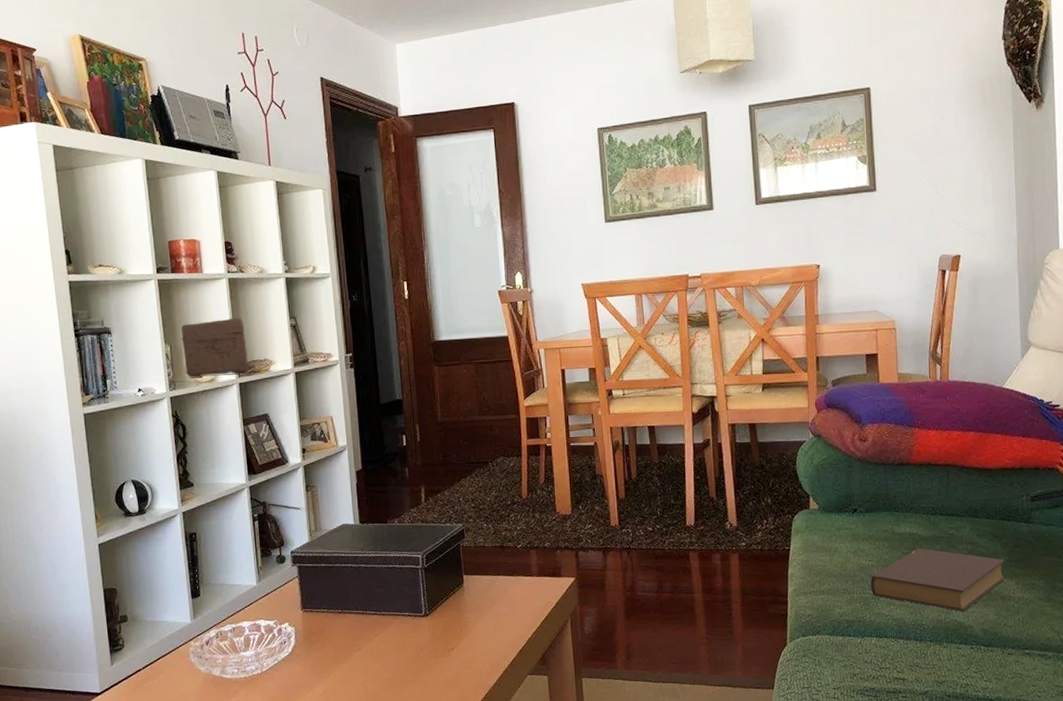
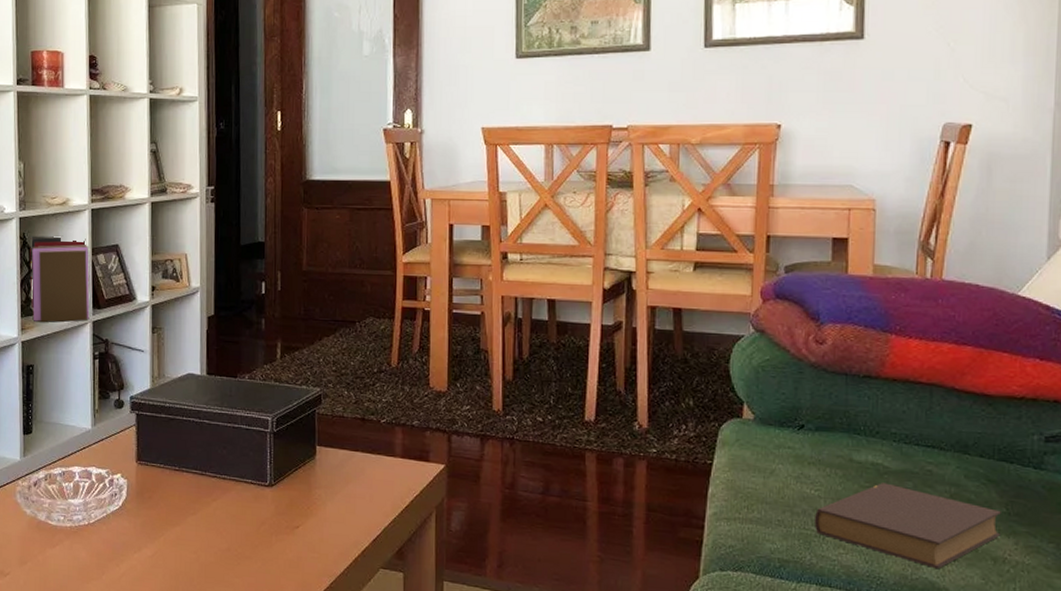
decorative box: present [181,317,249,378] -> none [36,138,103,199]
books: none [182,411,246,492] -> present [30,236,90,322]

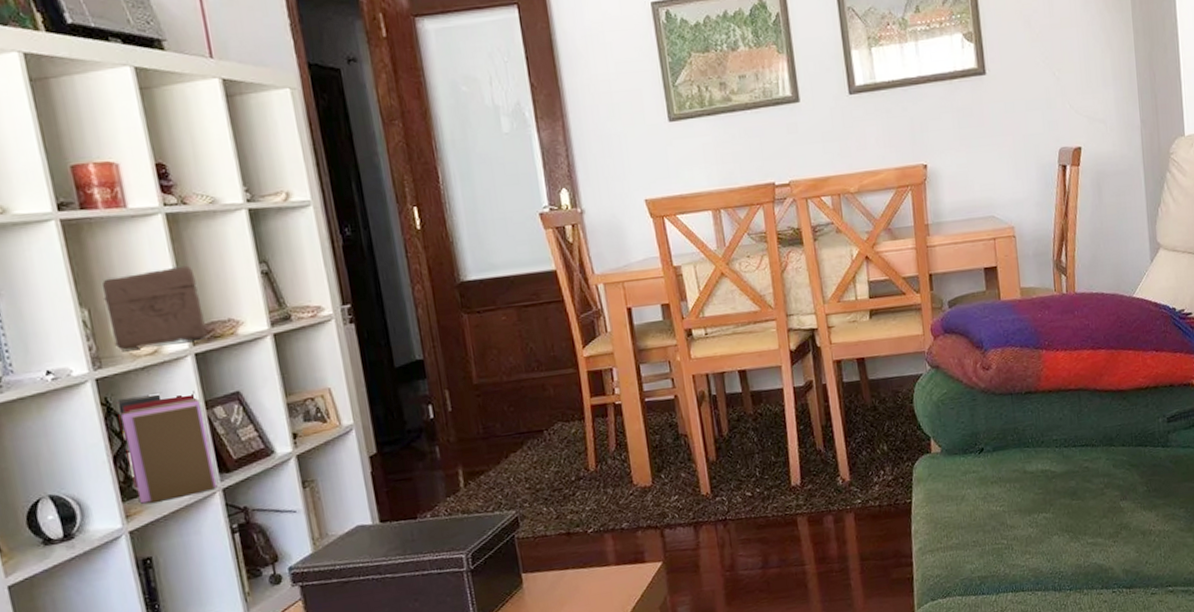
decorative box: none [36,138,103,199] -> present [102,265,207,351]
book: present [815,483,1001,570] -> none [1003,486,1145,553]

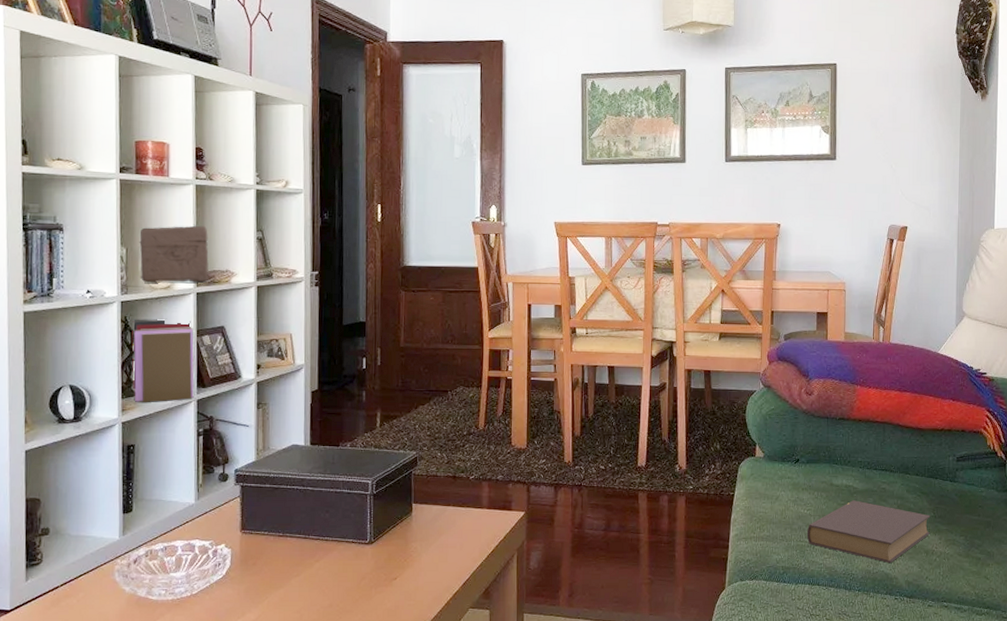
book: none [1003,486,1145,553] -> present [807,500,930,564]

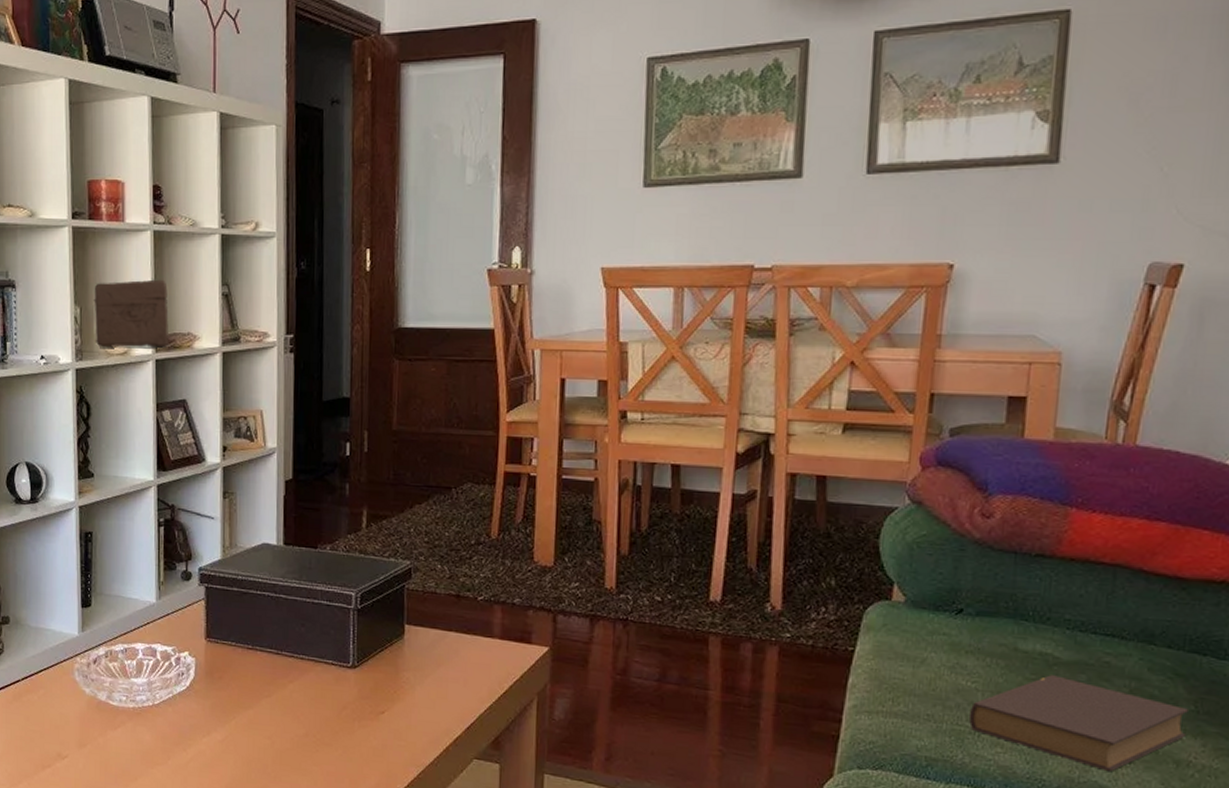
books: present [131,319,195,402] -> none [87,389,154,485]

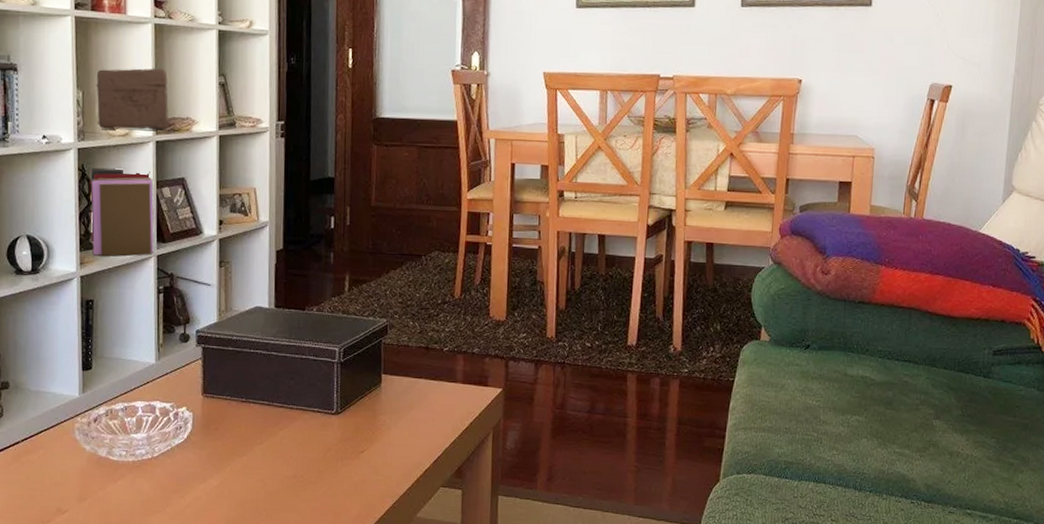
books: none [87,389,154,485] -> present [89,168,154,256]
book: present [969,675,1188,772] -> none [814,393,958,464]

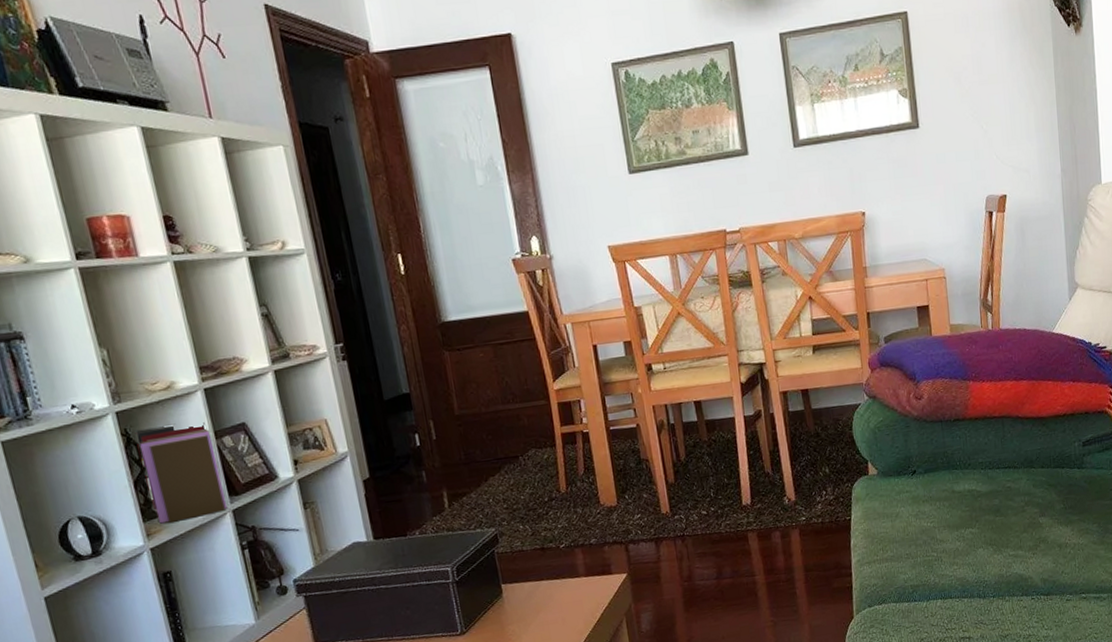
decorative box: present [96,68,168,131] -> none [118,308,215,386]

